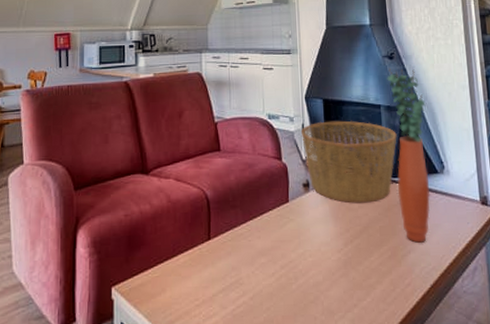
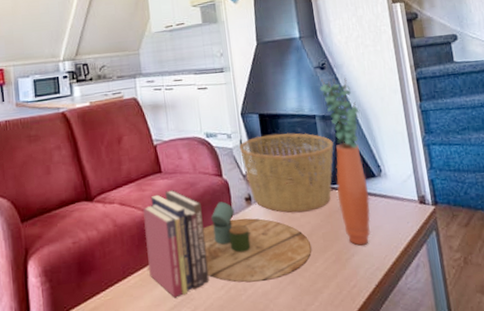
books: none [198,170,260,281] -> present [143,190,209,298]
decorative tray: none [257,186,367,271] -> present [202,201,311,282]

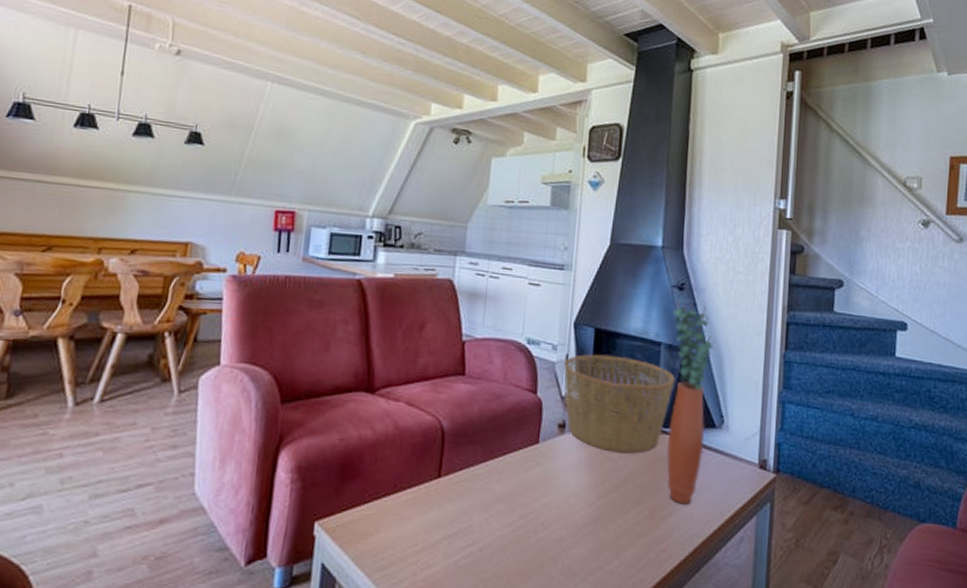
books: present [143,190,209,298] -> none [425,398,504,527]
decorative tray: present [202,201,311,282] -> none [495,423,624,525]

